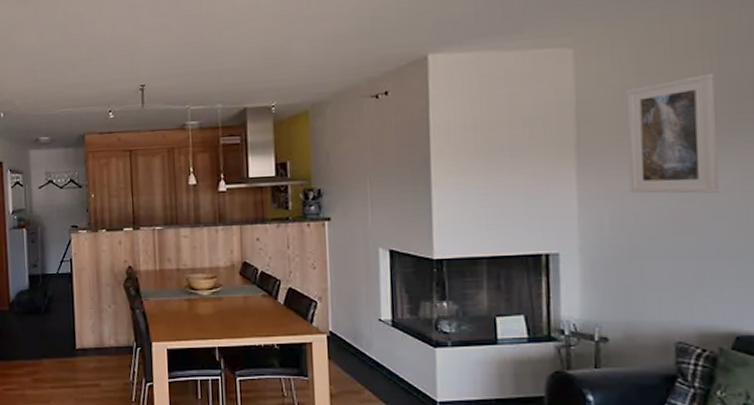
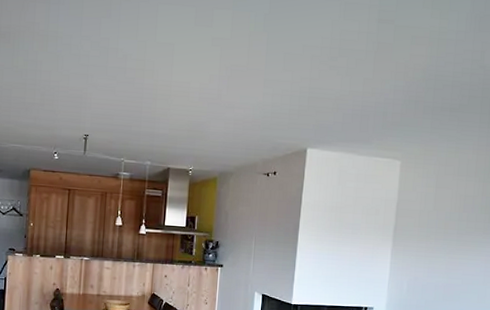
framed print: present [626,72,719,194] -> none [421,192,480,275]

